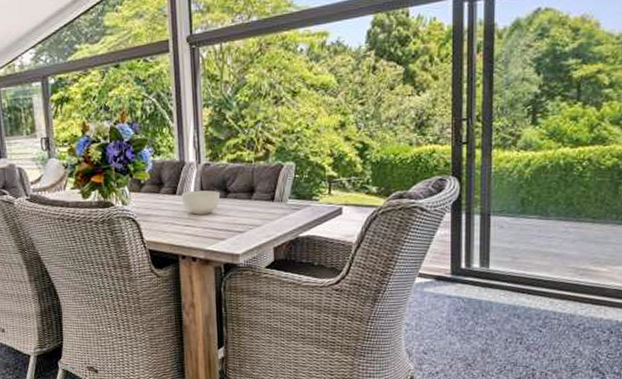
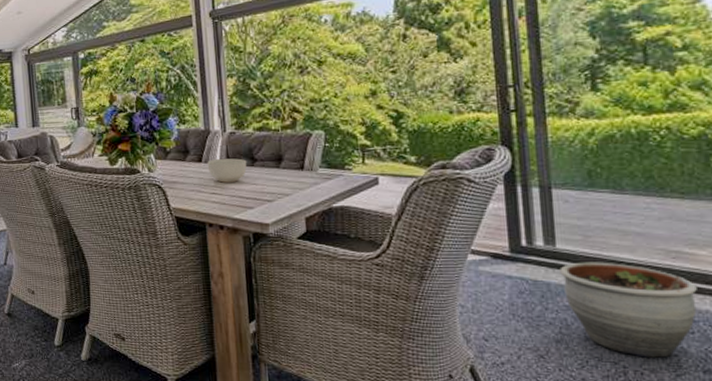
planter pot: none [490,280,596,361] -> present [560,262,697,358]

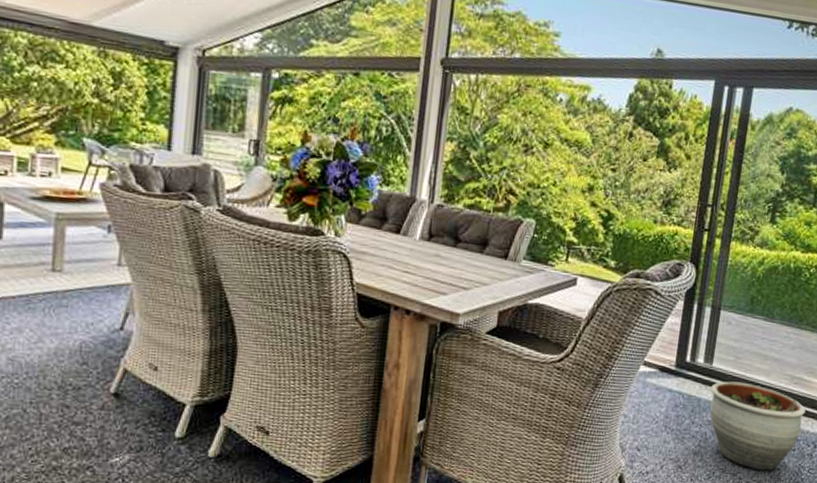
bowl: present [207,158,247,183] -> none [405,233,450,262]

